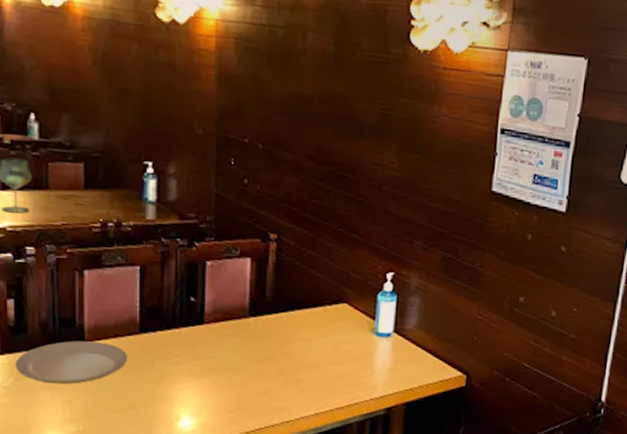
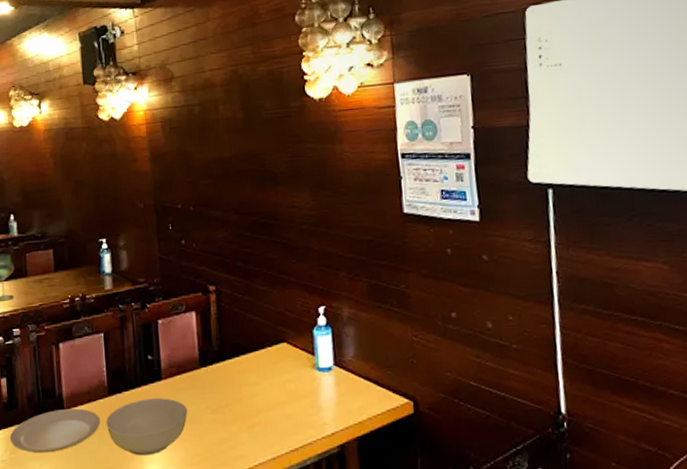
bowl: none [134,341,230,398] -> present [106,398,188,456]

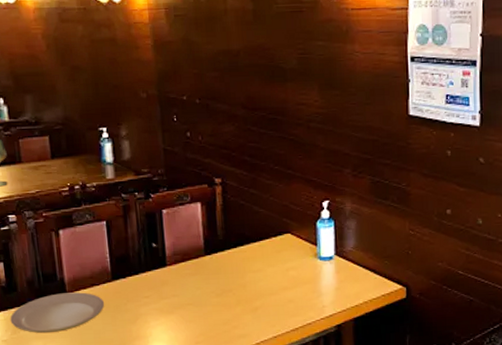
bowl: present [106,398,188,456] -> none [110,283,193,335]

